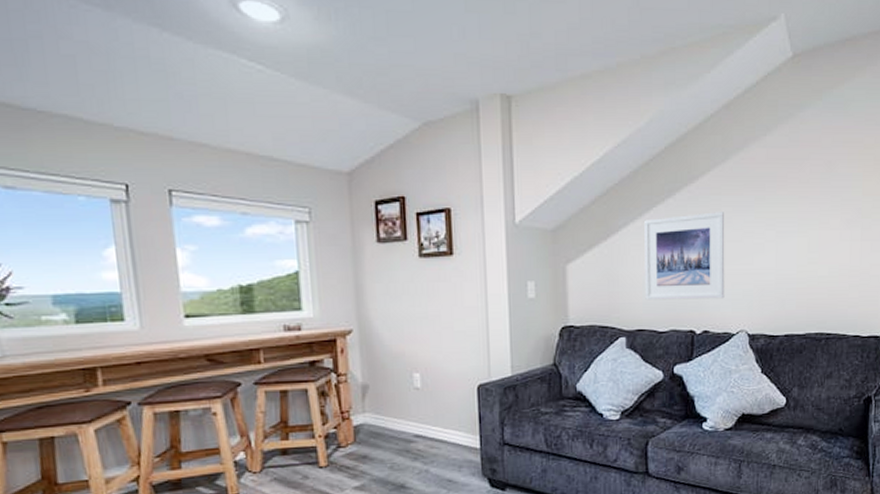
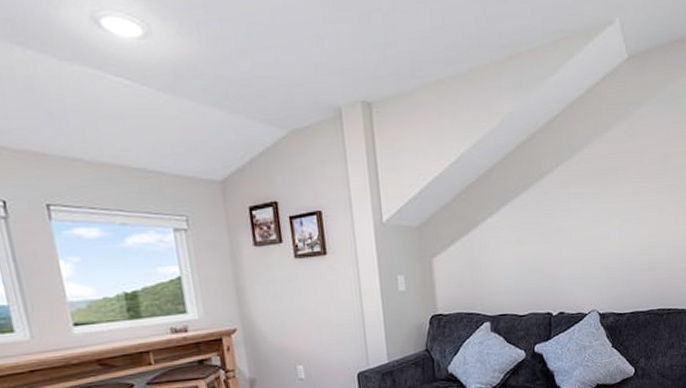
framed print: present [643,212,725,301] -> none [500,204,577,288]

